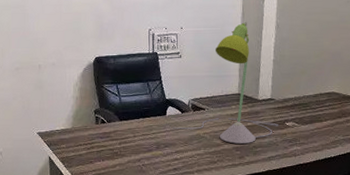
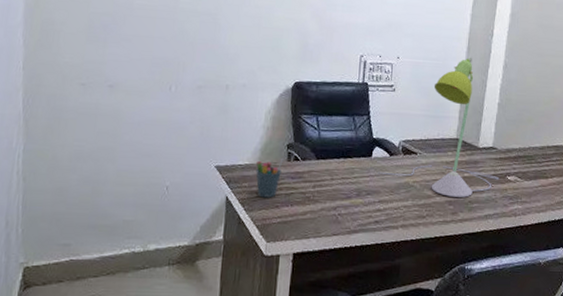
pen holder: none [71,122,93,156] -> present [256,159,284,198]

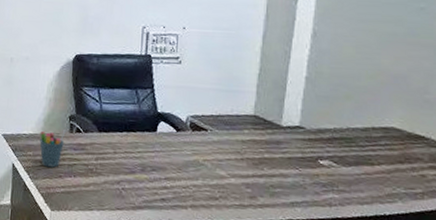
desk lamp: present [377,57,500,197] -> none [163,25,309,181]

